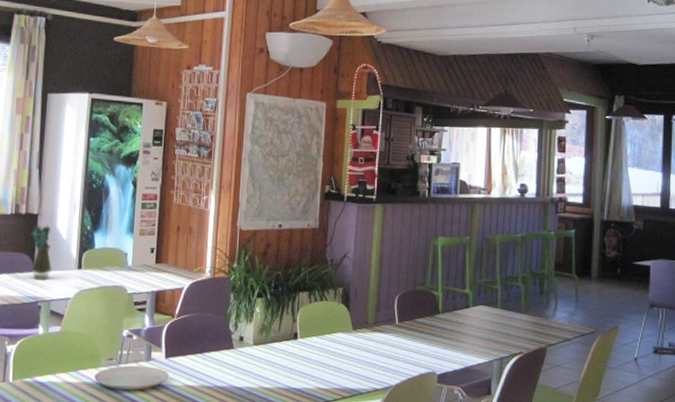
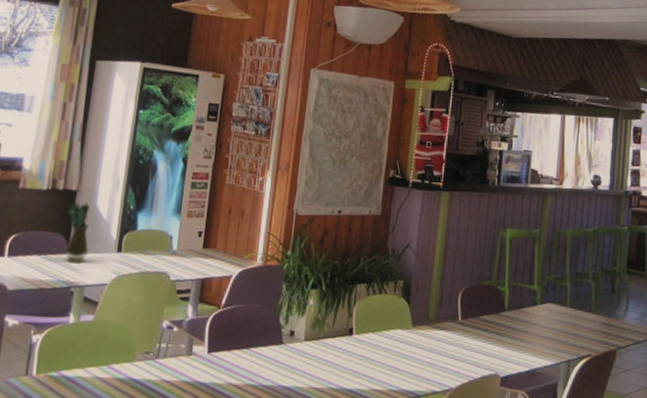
plate: present [94,365,169,390] -> none [128,360,211,388]

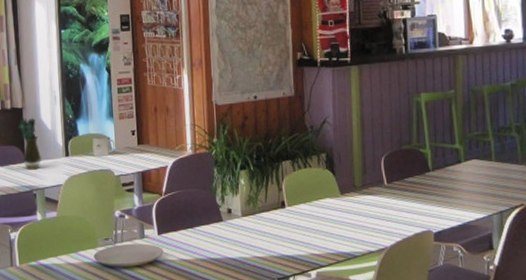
plate: none [128,360,211,388] -> present [94,243,164,267]
mug: none [150,234,178,258] -> present [92,136,115,157]

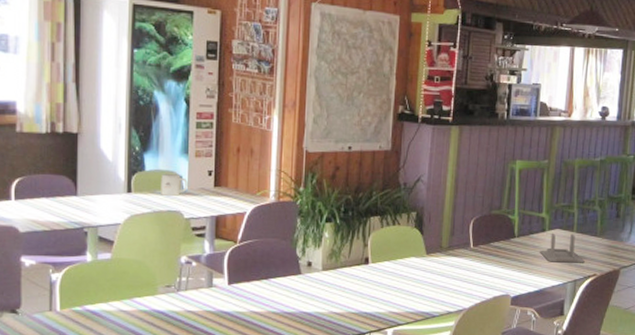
vase: present [17,117,42,170] -> none [70,143,98,205]
plate: present [94,243,164,267] -> none [152,292,233,317]
napkin holder: none [458,163,509,194] -> present [540,233,585,263]

